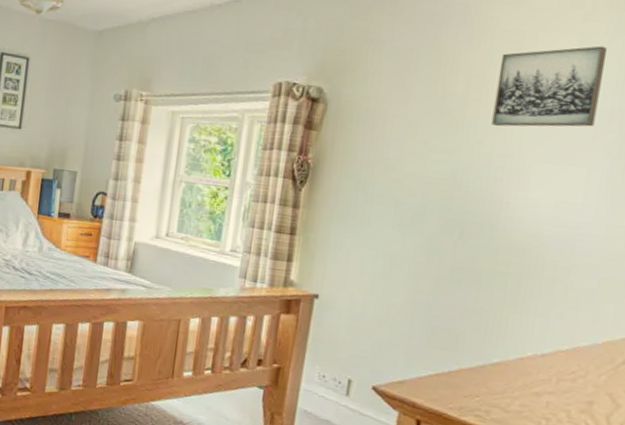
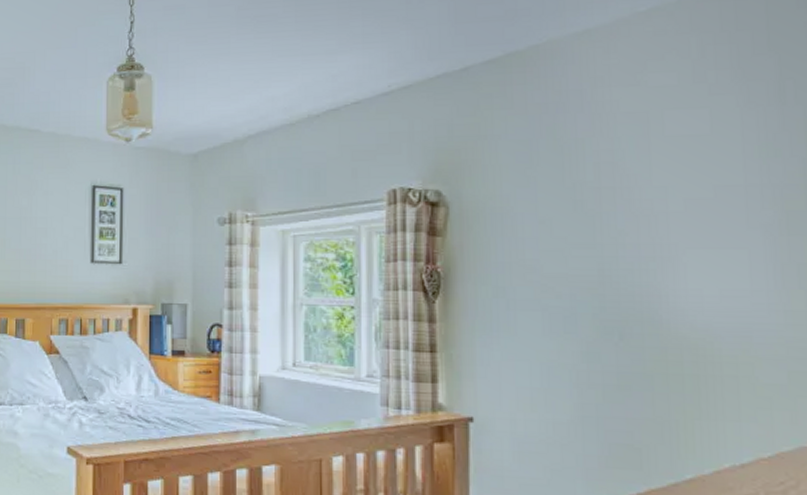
wall art: present [491,45,608,127] -> none [628,119,745,214]

